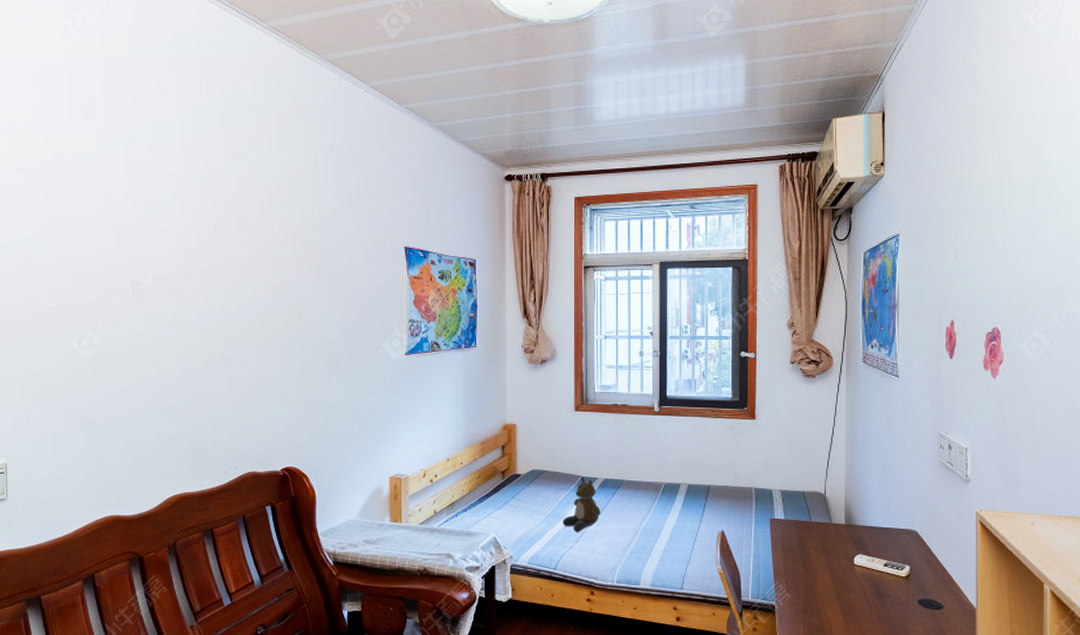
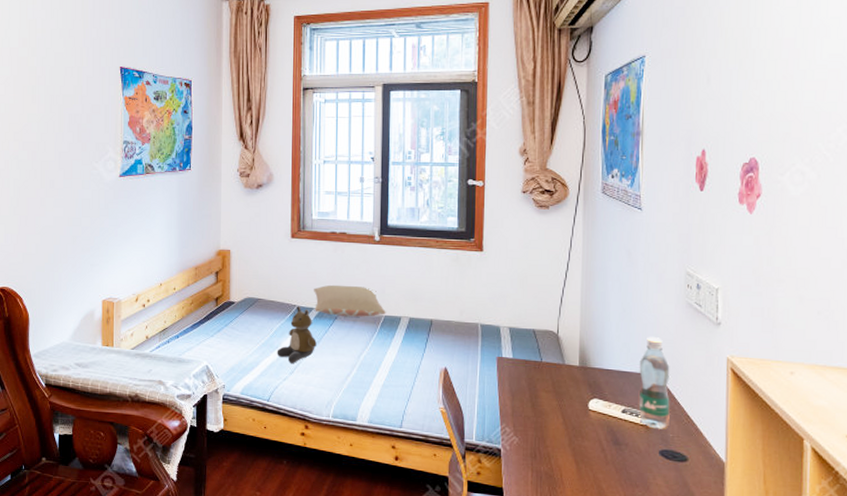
pillow: none [597,455,666,485] -> present [314,284,386,317]
bottle: none [899,494,927,580] -> present [639,336,670,429]

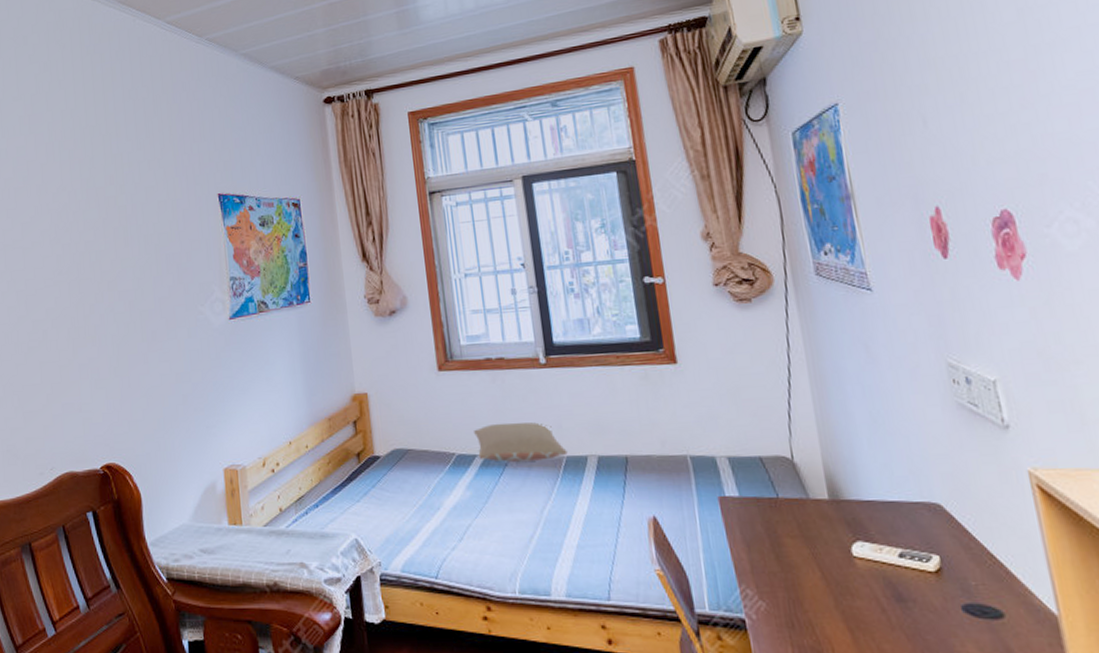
bear: present [277,306,317,363] -> none [439,454,487,527]
bottle: present [639,336,670,429] -> none [909,451,967,576]

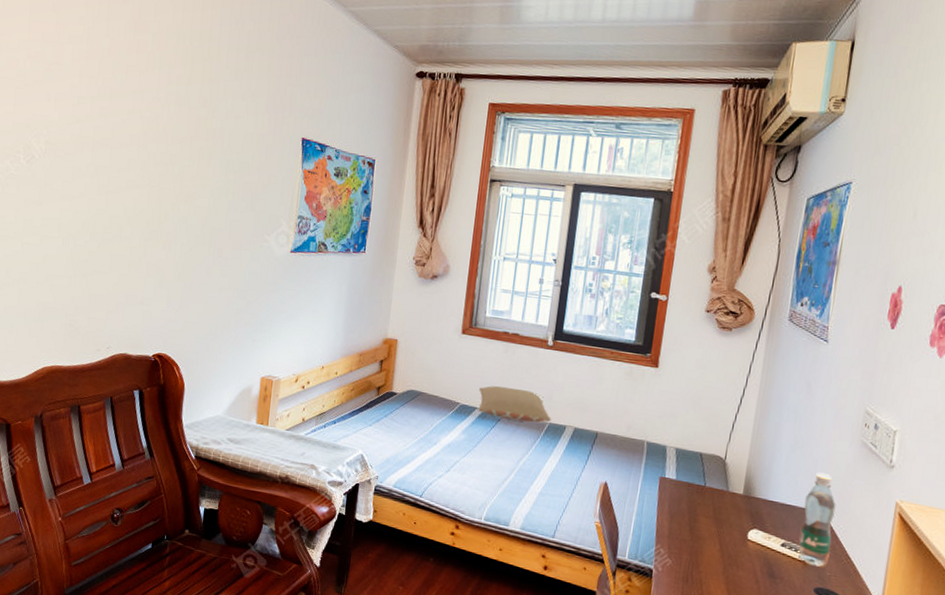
bottle: none [909,451,967,576] -> present [798,472,836,567]

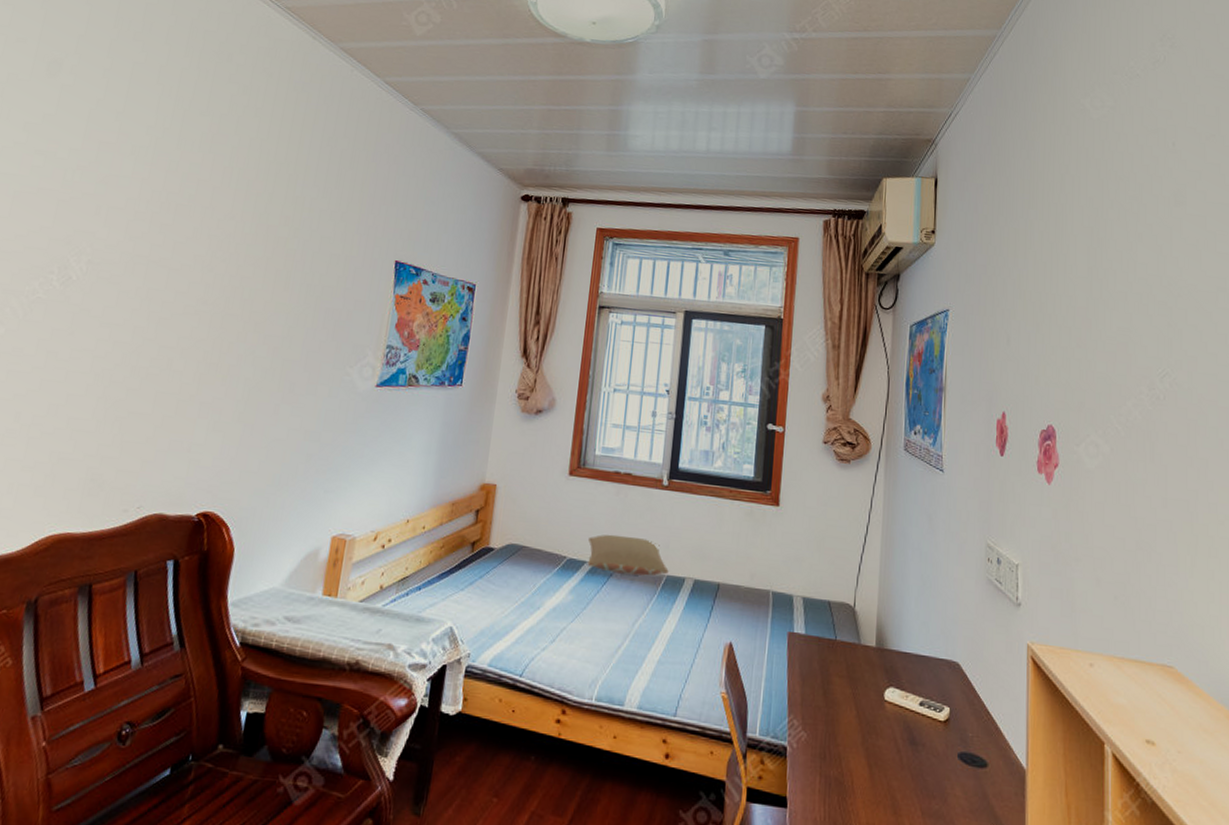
bottle: present [798,472,836,567] -> none [937,615,970,727]

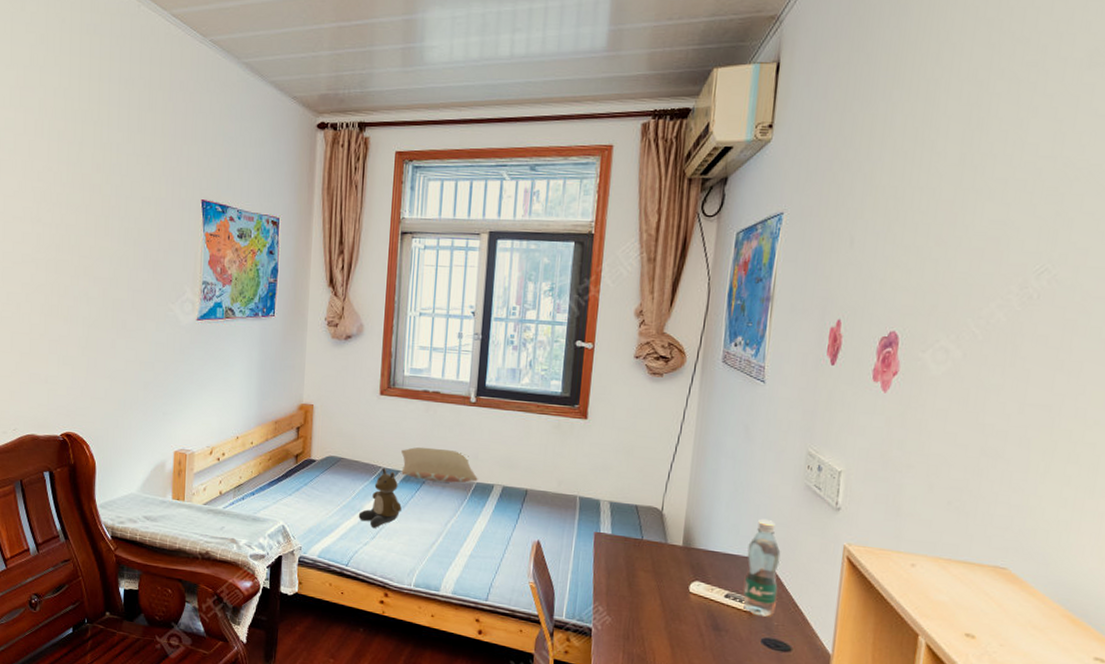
bear: none [537,558,586,629] -> present [358,468,402,528]
bottle: none [937,615,970,727] -> present [743,518,781,617]

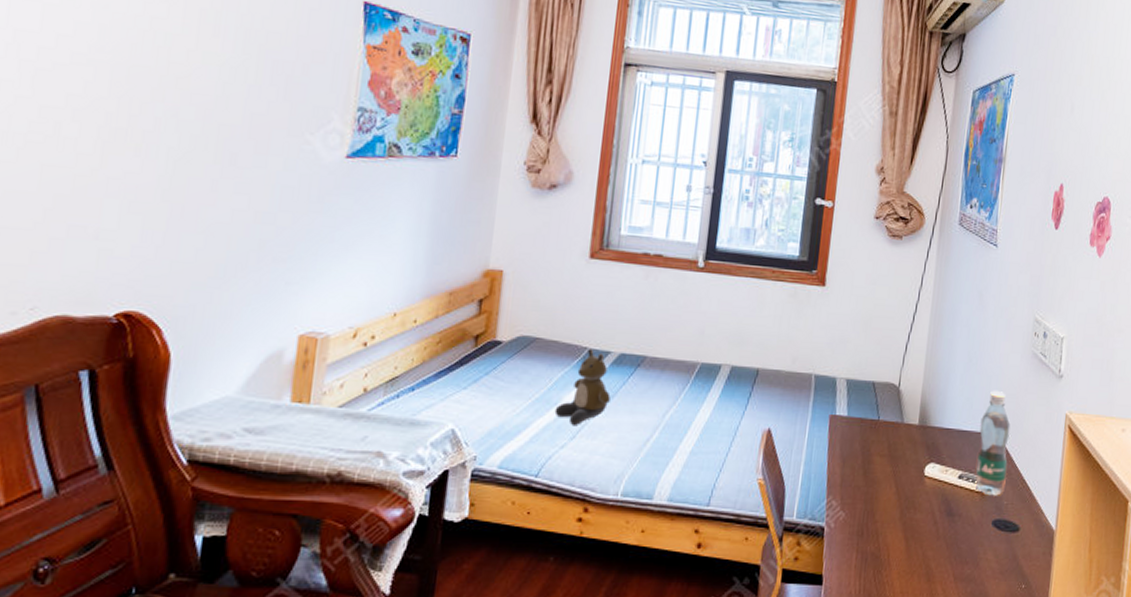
pillow: present [401,447,478,483] -> none [612,321,704,365]

